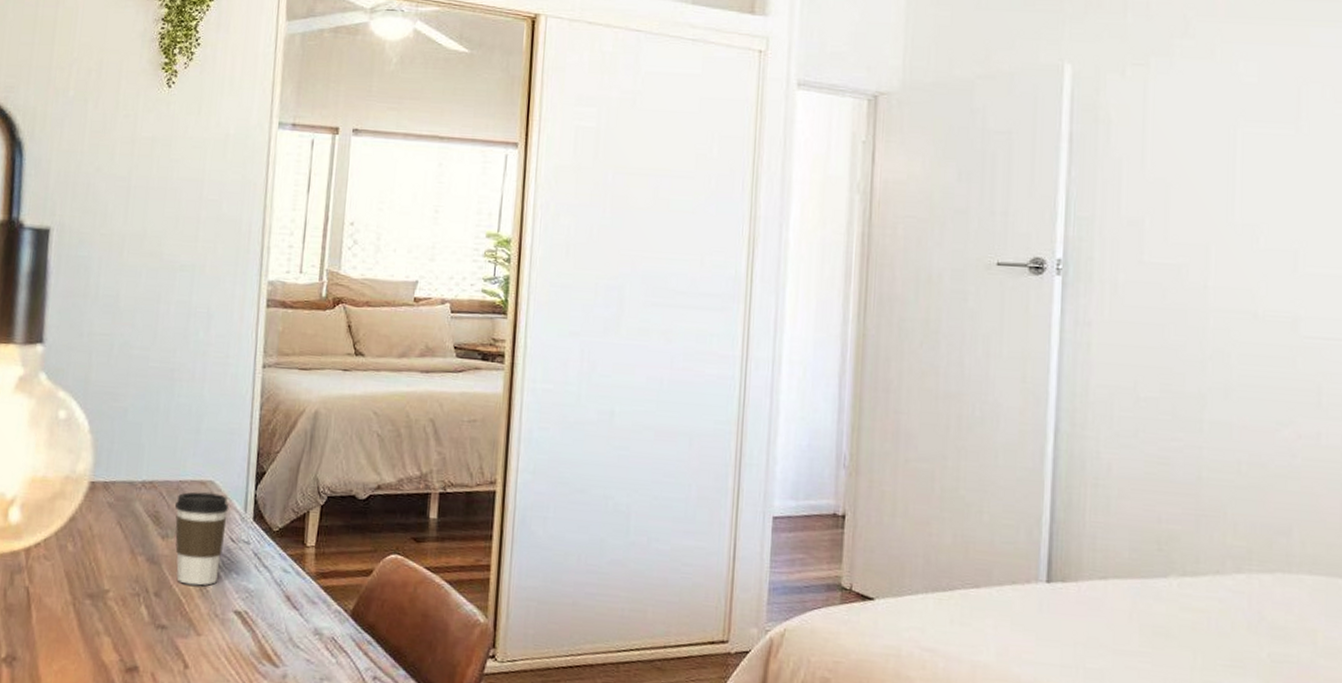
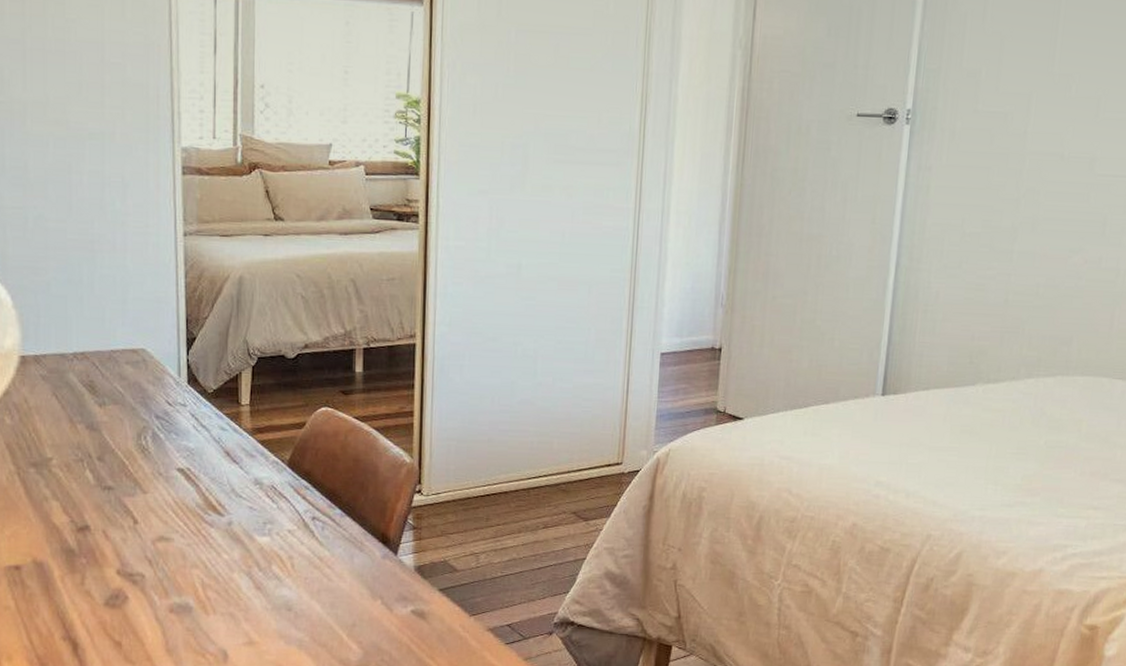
coffee cup: present [175,492,229,586] -> none [110,360,163,448]

